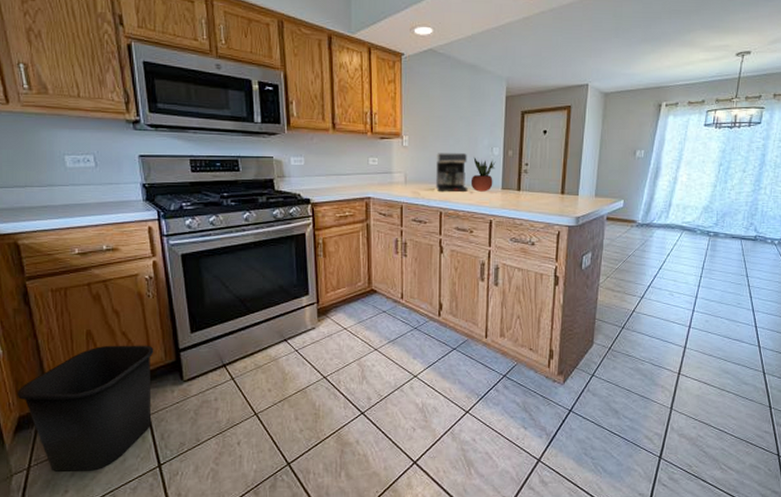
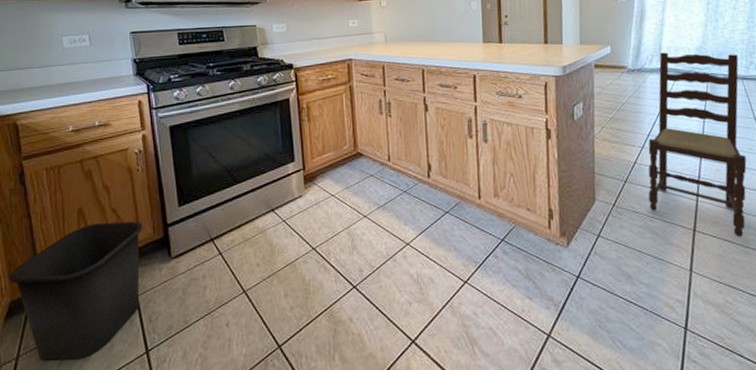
coffee maker: present [435,153,468,193] -> none [414,9,449,50]
potted plant: present [470,157,496,192] -> none [451,13,475,47]
dining chair: none [642,209,740,382] -> present [648,52,747,238]

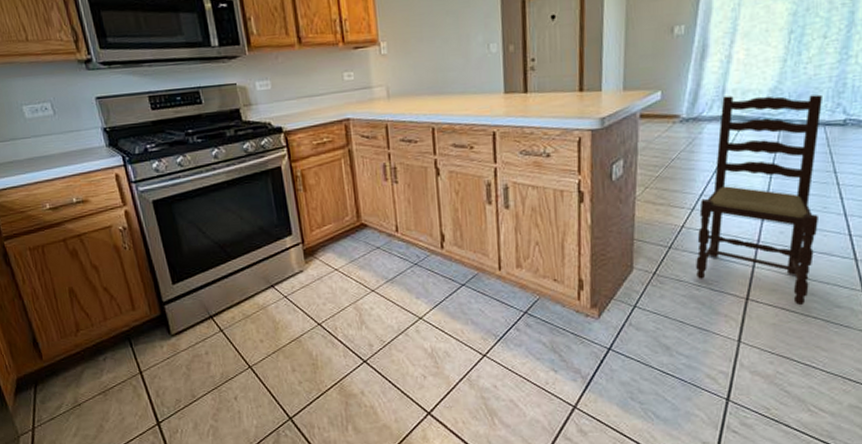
waste bin: present [9,221,143,361] -> none [11,299,144,432]

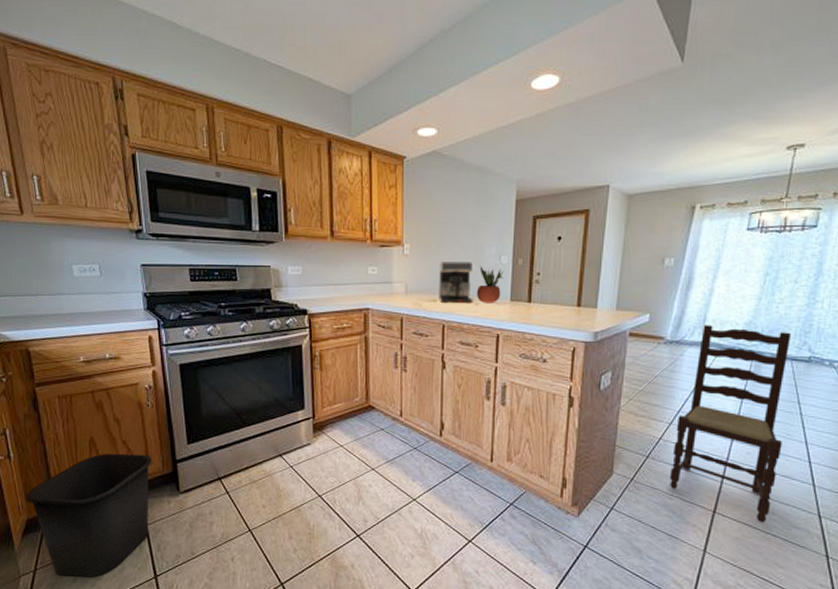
waste bin: none [11,299,144,432] -> present [25,453,152,578]
coffee maker: none [420,55,463,105] -> present [438,261,473,304]
potted plant: none [465,58,495,99] -> present [476,266,504,303]

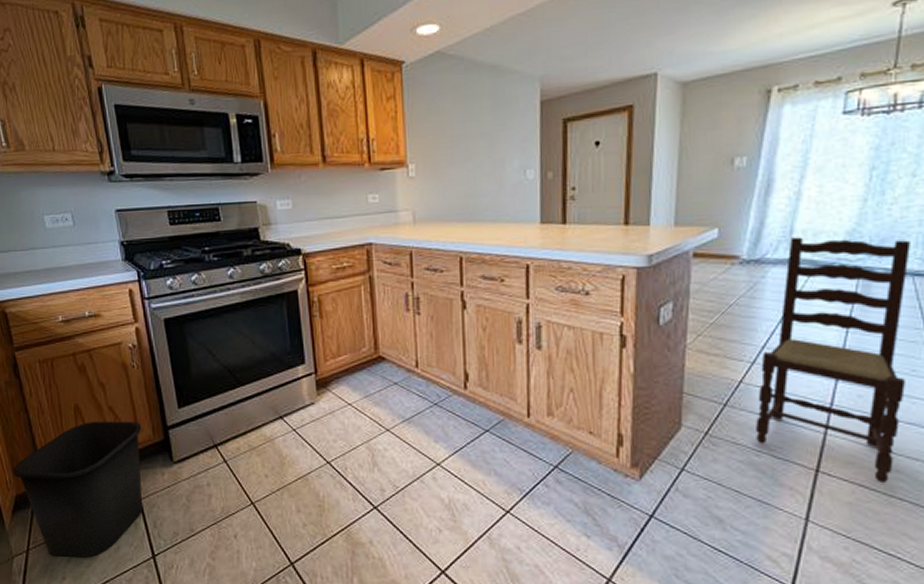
coffee maker: present [438,261,473,304] -> none [450,180,495,232]
potted plant: present [476,266,504,303] -> none [498,184,531,228]

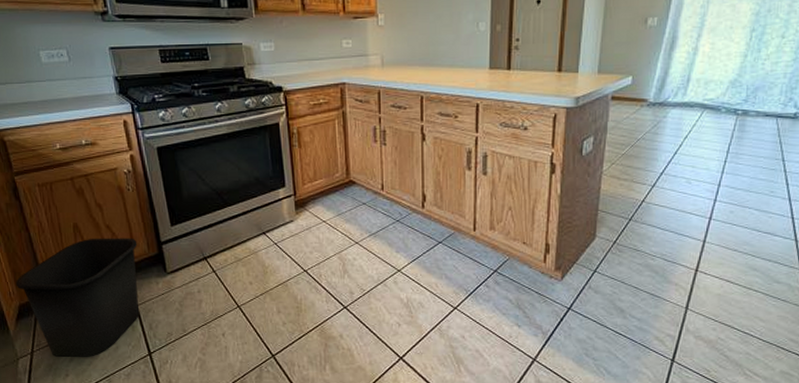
dining chair: present [756,237,910,484] -> none [652,85,777,280]

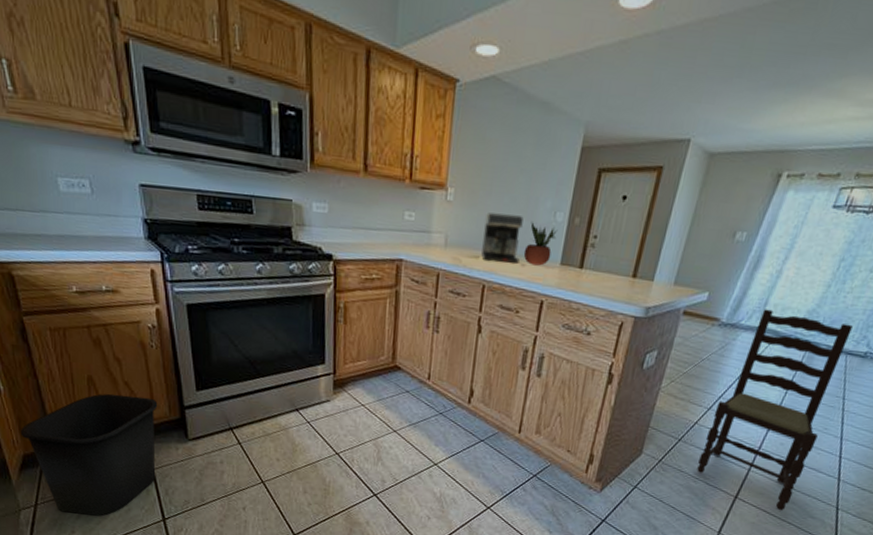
coffee maker: none [414,30,451,75] -> present [481,213,524,265]
potted plant: none [454,34,482,73] -> present [523,222,558,266]
dining chair: none [652,85,777,280] -> present [697,309,853,511]

